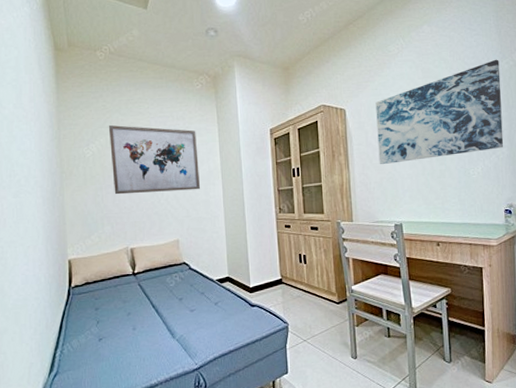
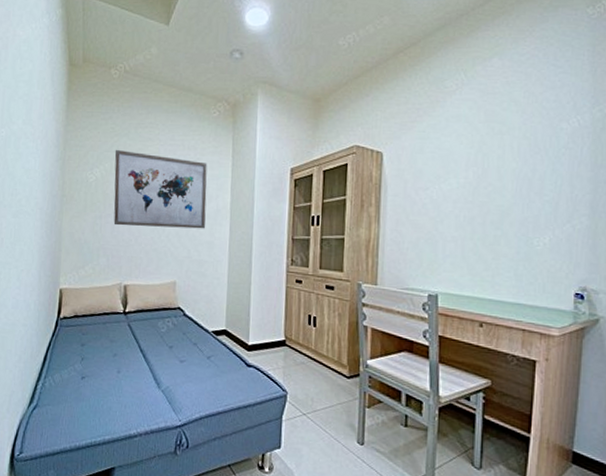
wall art: present [375,59,504,165] -> none [417,105,590,223]

